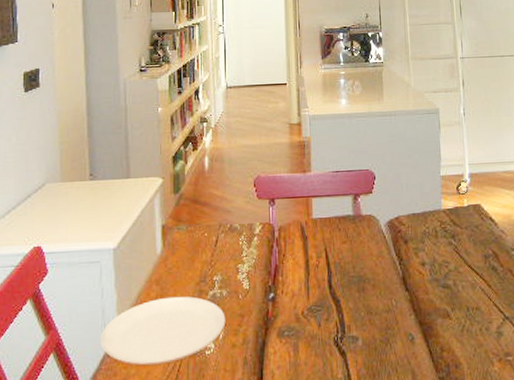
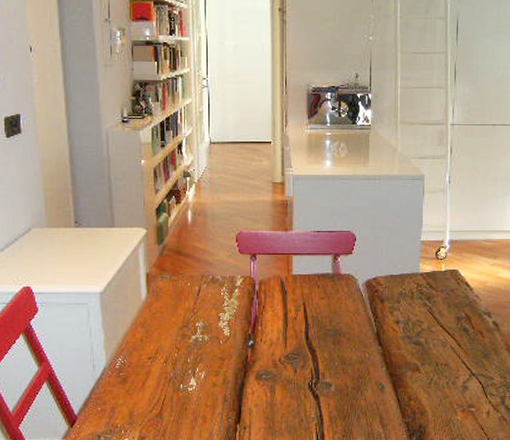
plate: present [101,296,226,366] -> none [90,338,207,398]

